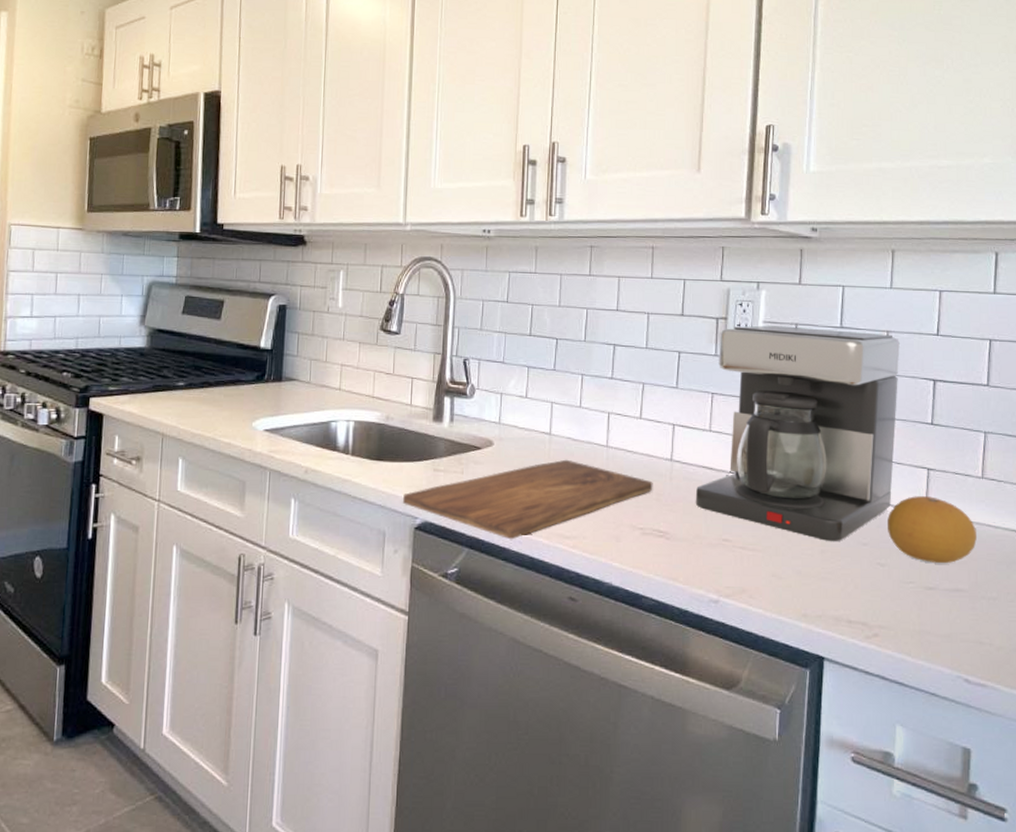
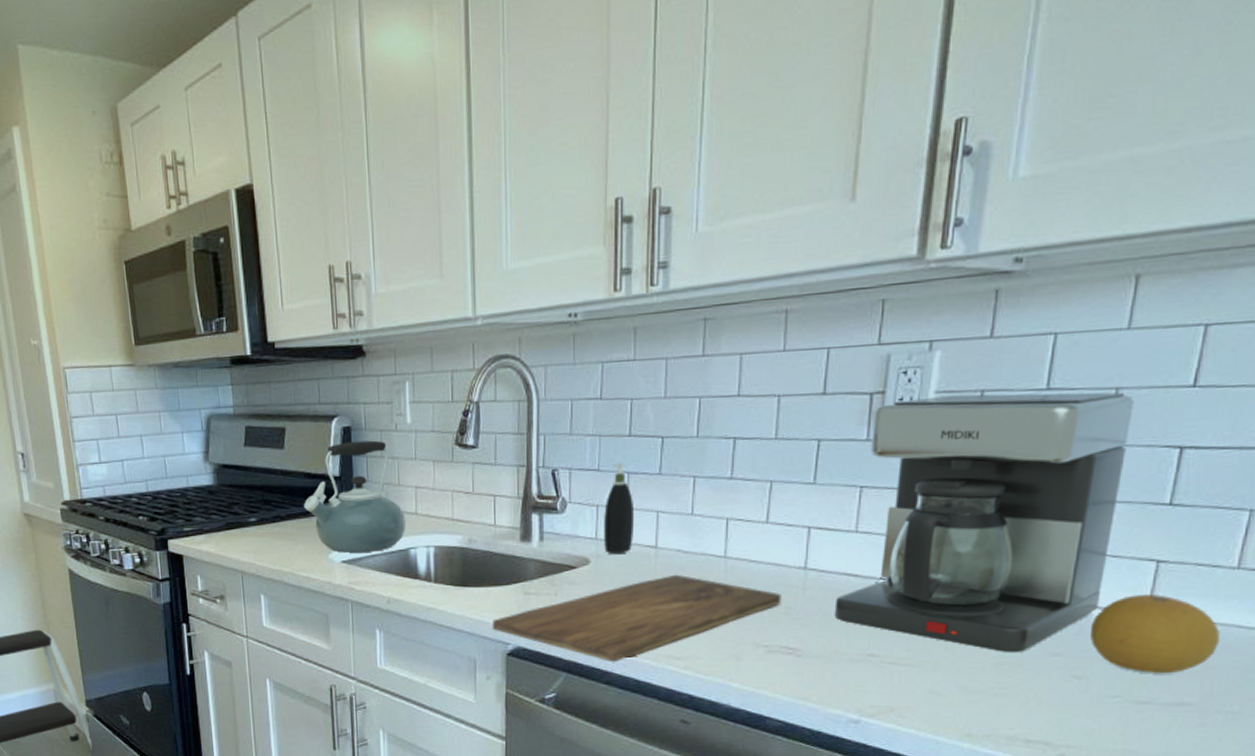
kettle: none [233,318,330,423] -> present [304,440,407,553]
soap dispenser: none [506,358,533,439] -> present [604,463,635,555]

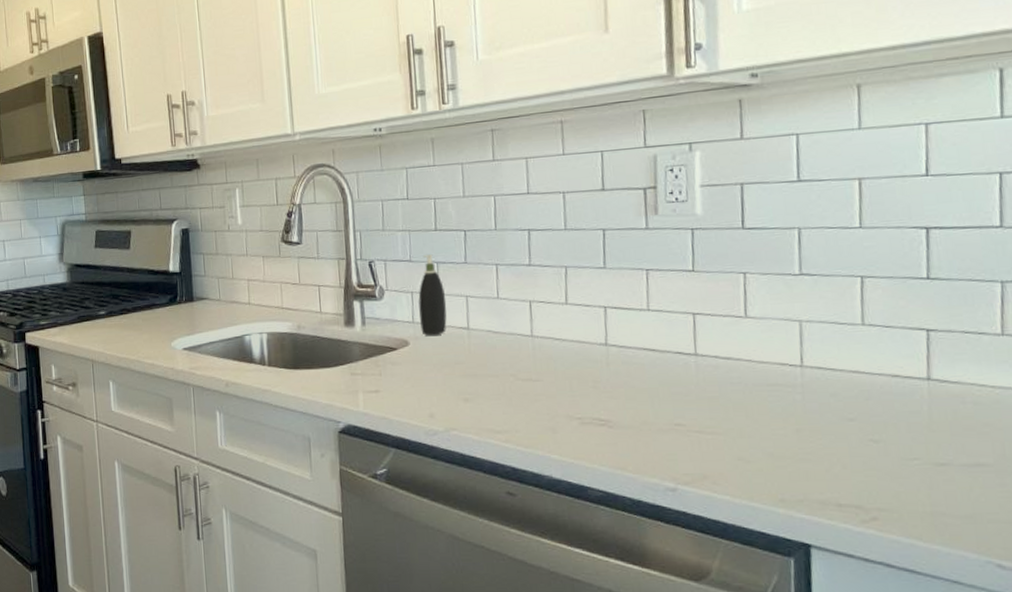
kettle: present [304,440,407,553] -> none [148,239,241,341]
cutting board: present [493,574,782,663] -> none [323,353,588,438]
coffee maker: present [834,392,1134,653] -> none [637,182,882,420]
fruit: present [1090,593,1220,674] -> none [878,360,1001,436]

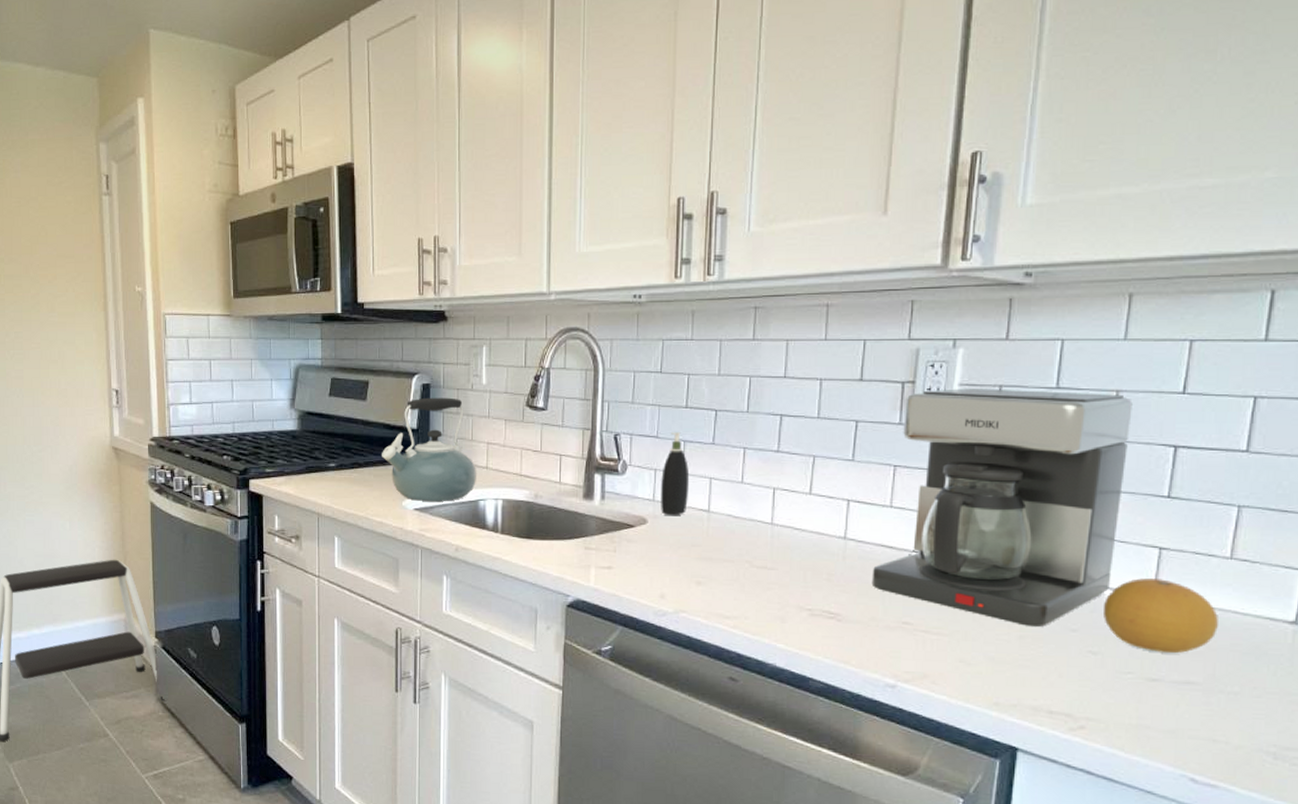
kettle: none [148,239,241,341] -> present [382,397,478,501]
coffee maker: none [637,182,882,420] -> present [871,389,1133,628]
fruit: none [878,360,1001,436] -> present [1104,577,1218,654]

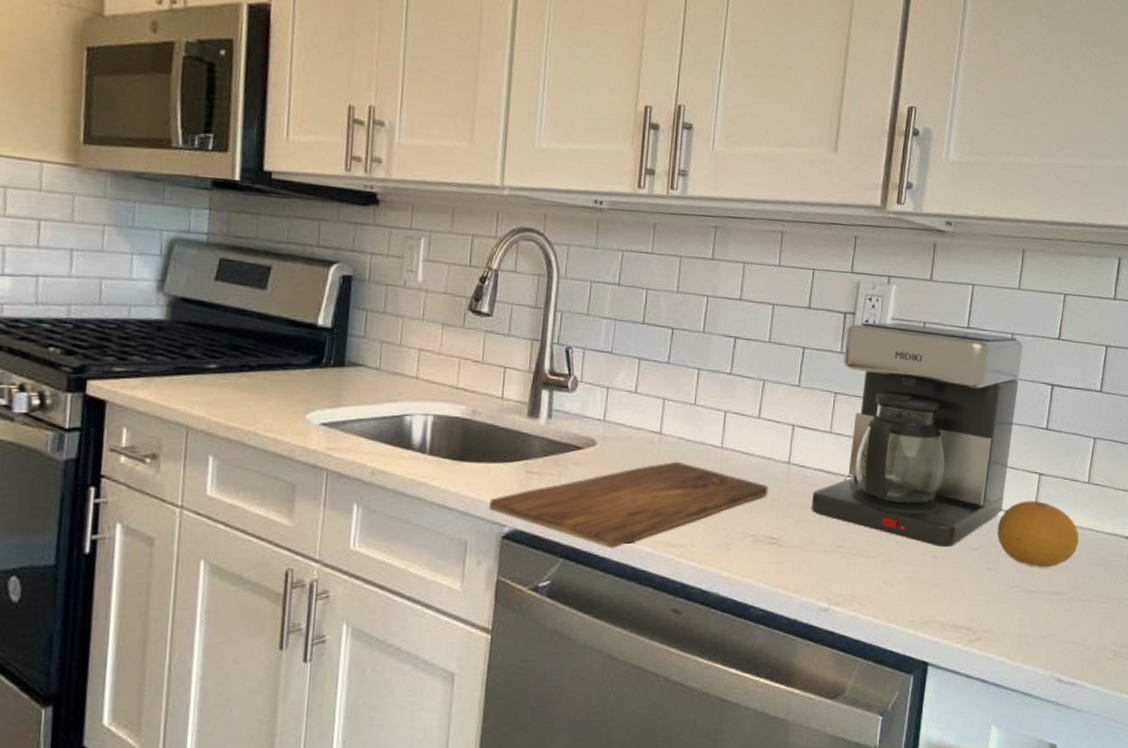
kettle: present [382,397,478,501] -> none [282,291,405,416]
cutting board: none [554,537,824,619] -> present [489,461,769,549]
soap dispenser: present [661,432,690,516] -> none [611,348,643,438]

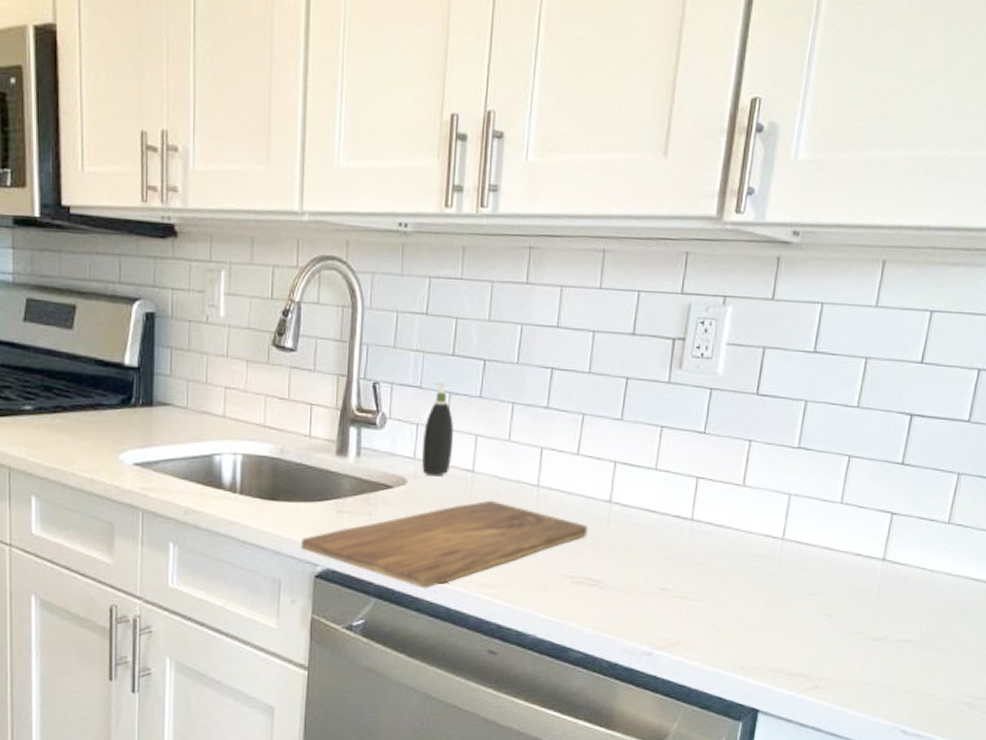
soap dispenser: none [611,348,643,438] -> present [422,382,454,477]
coffee maker: present [811,322,1023,548] -> none [633,348,879,592]
fruit: present [997,500,1079,568] -> none [840,541,935,614]

